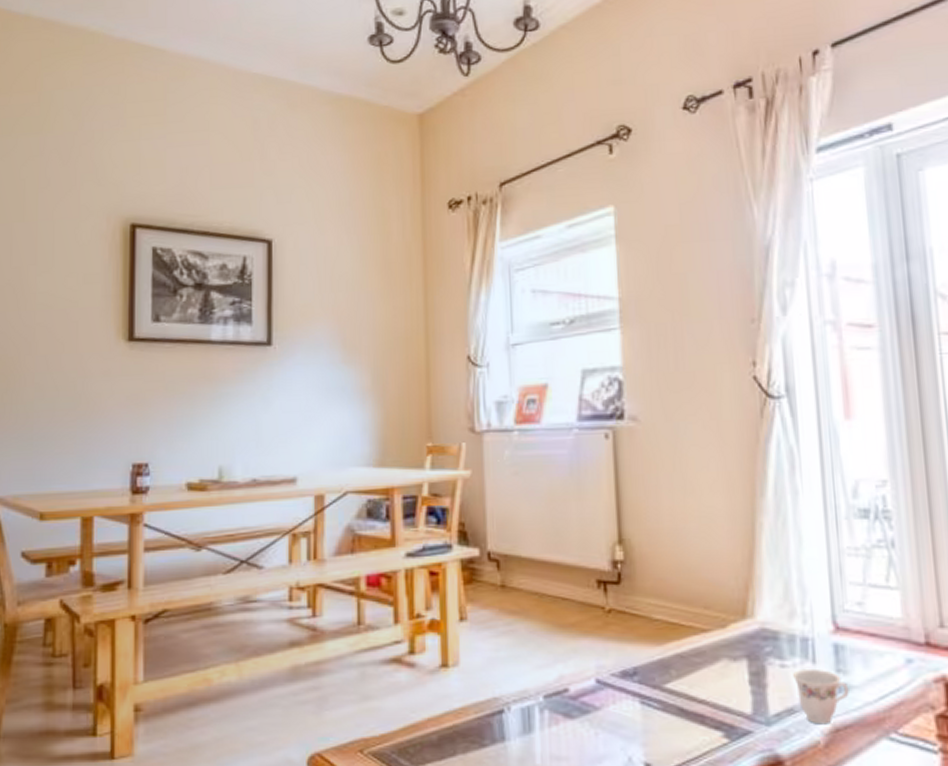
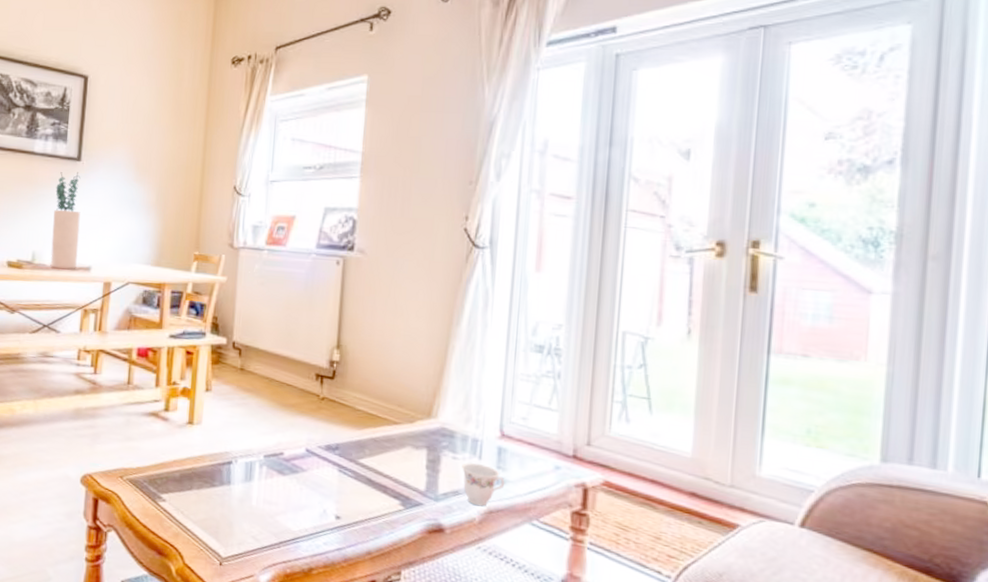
vase: none [242,359,278,486] -> present [50,172,81,270]

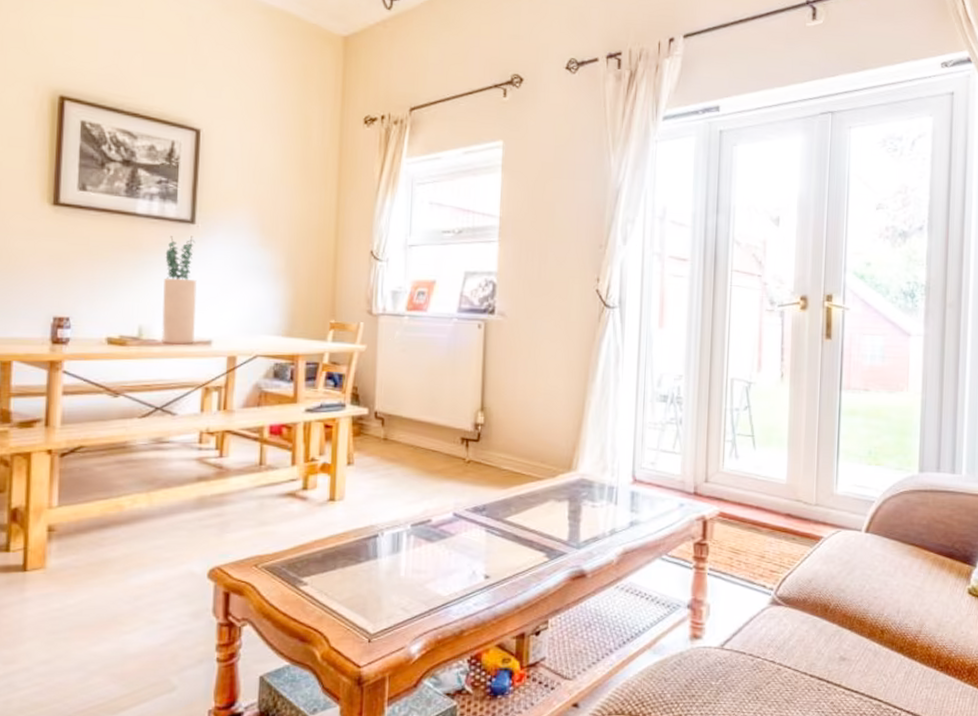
teacup: present [462,462,505,507] -> none [600,508,638,549]

